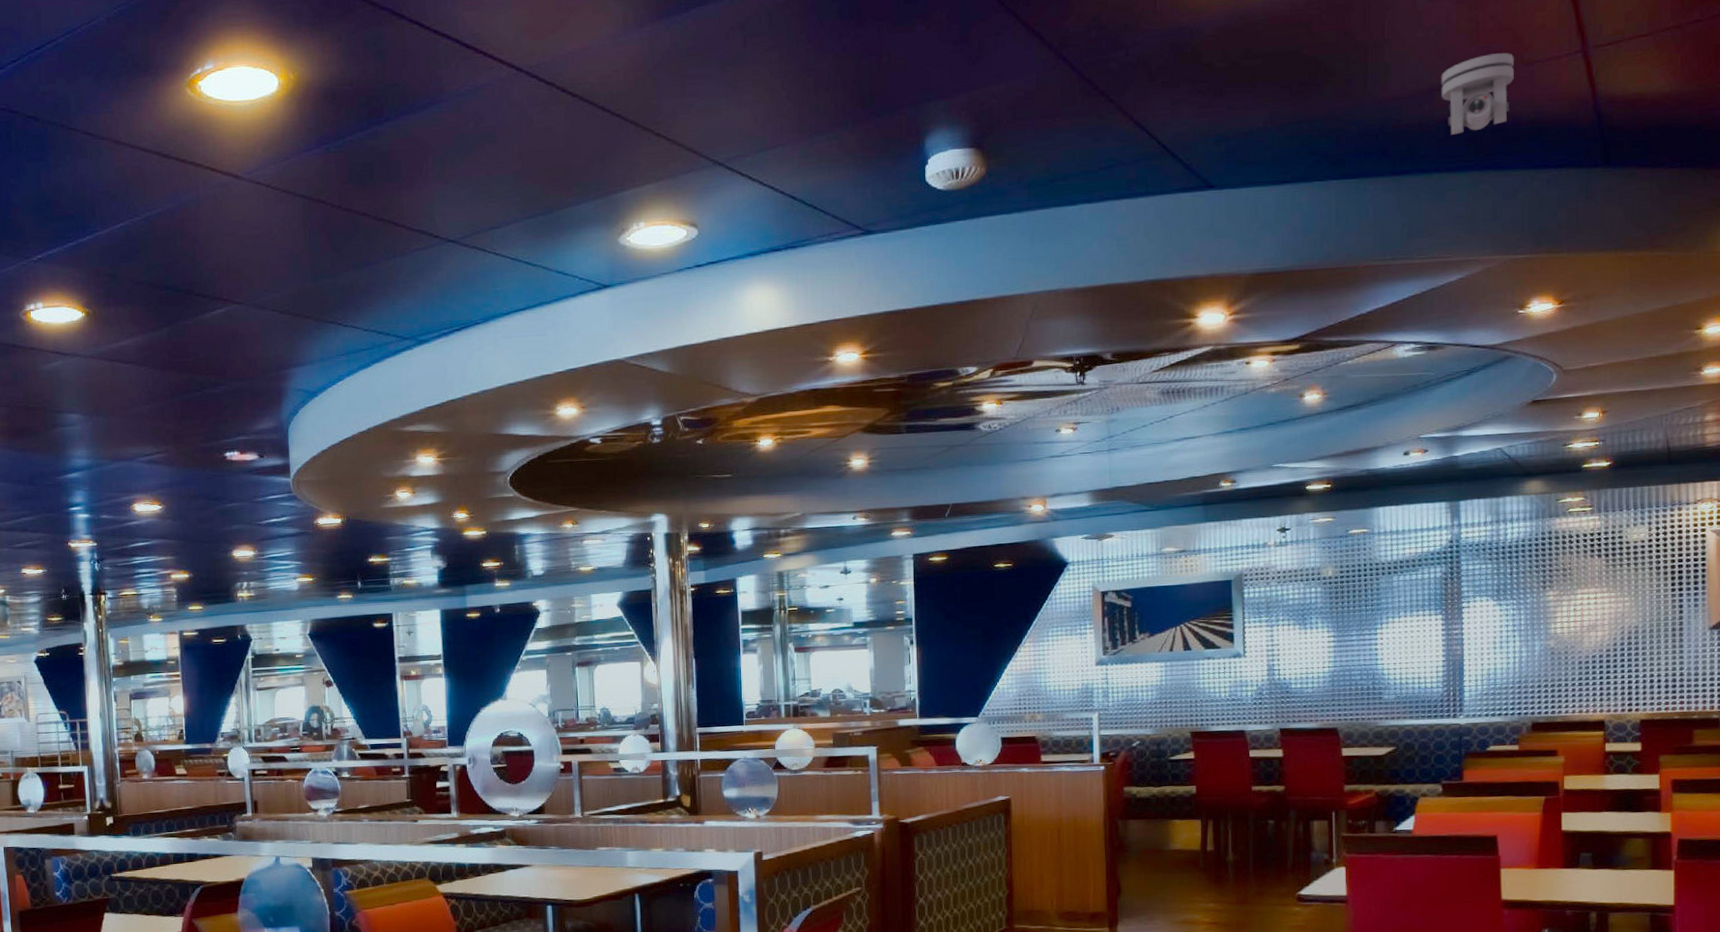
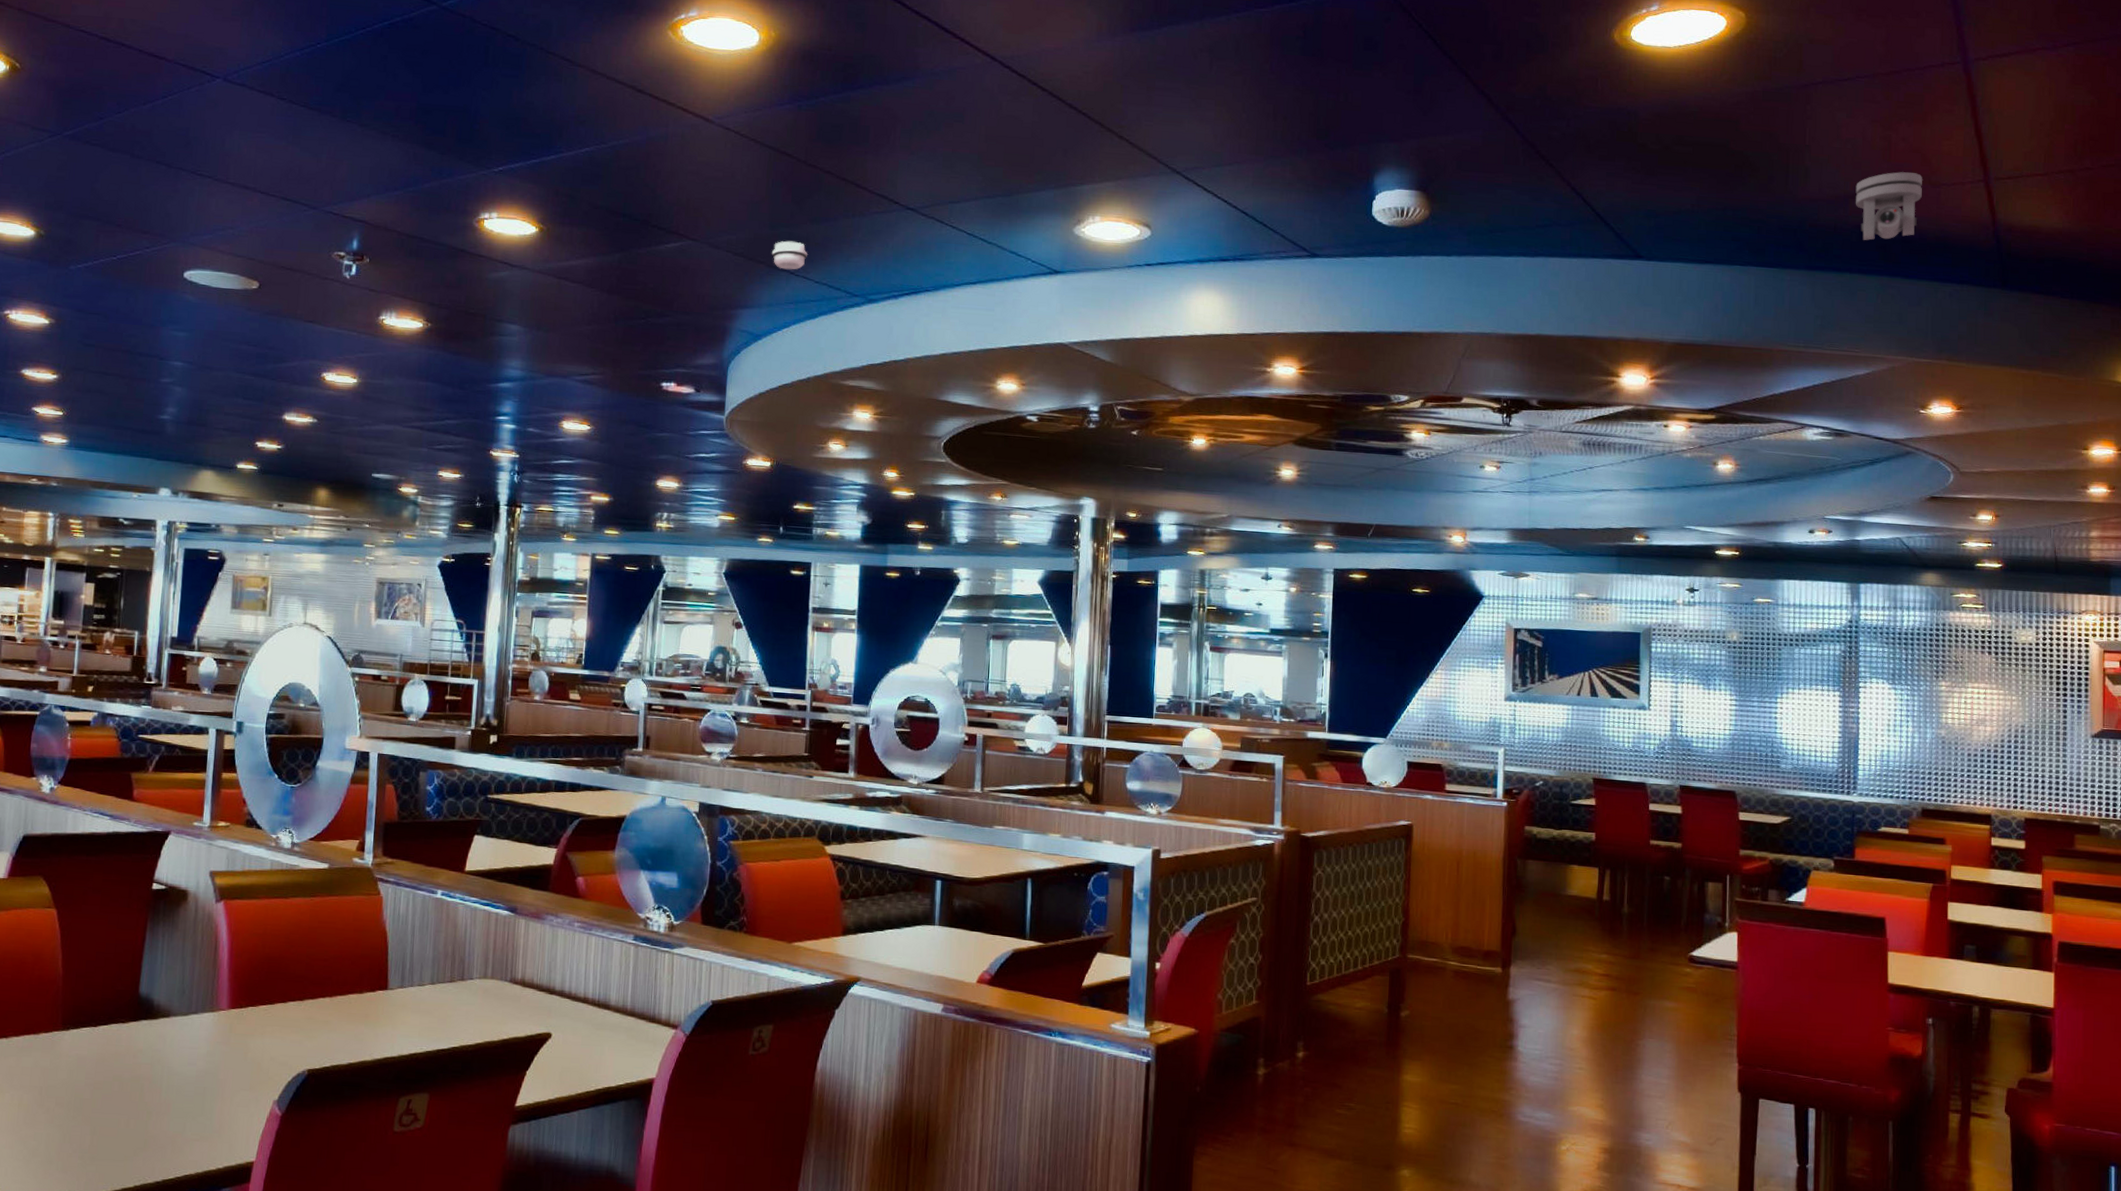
smoke detector: none [318,291,354,322] -> present [772,240,808,270]

